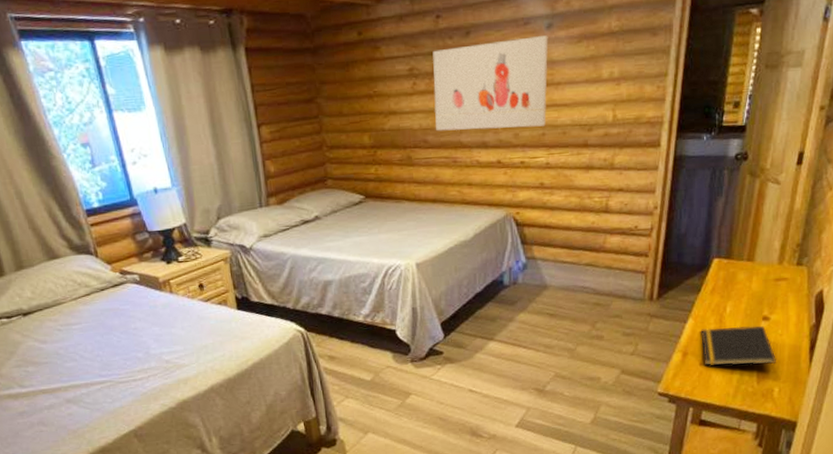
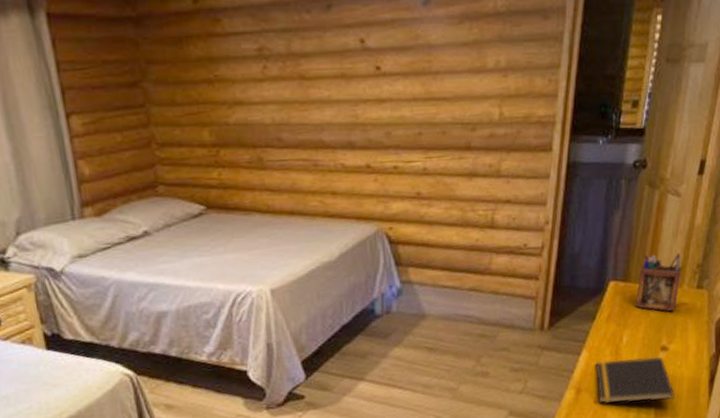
wall art: present [432,36,548,131] -> none [286,14,425,127]
desk organizer: none [738,233,782,286] -> present [635,252,682,312]

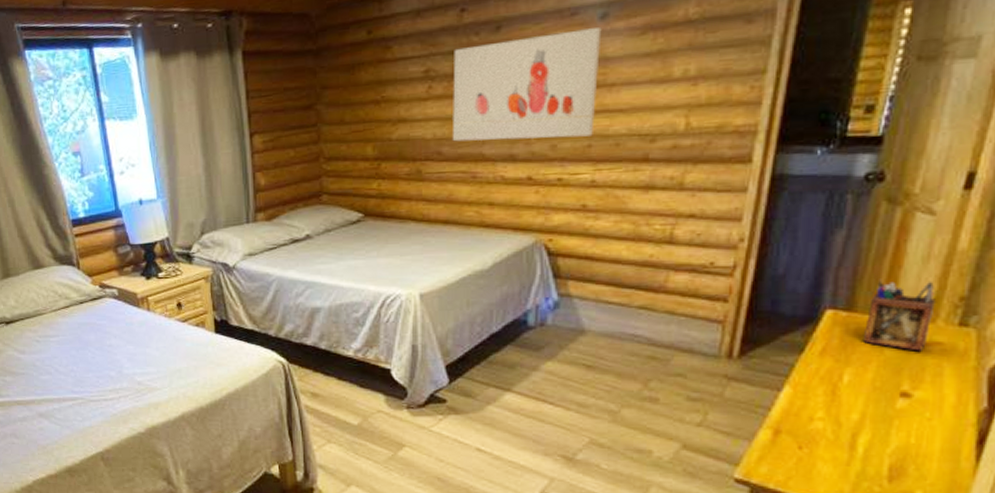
wall art: none [286,14,425,127] -> present [453,27,602,142]
notepad: present [596,356,675,404] -> none [802,401,920,459]

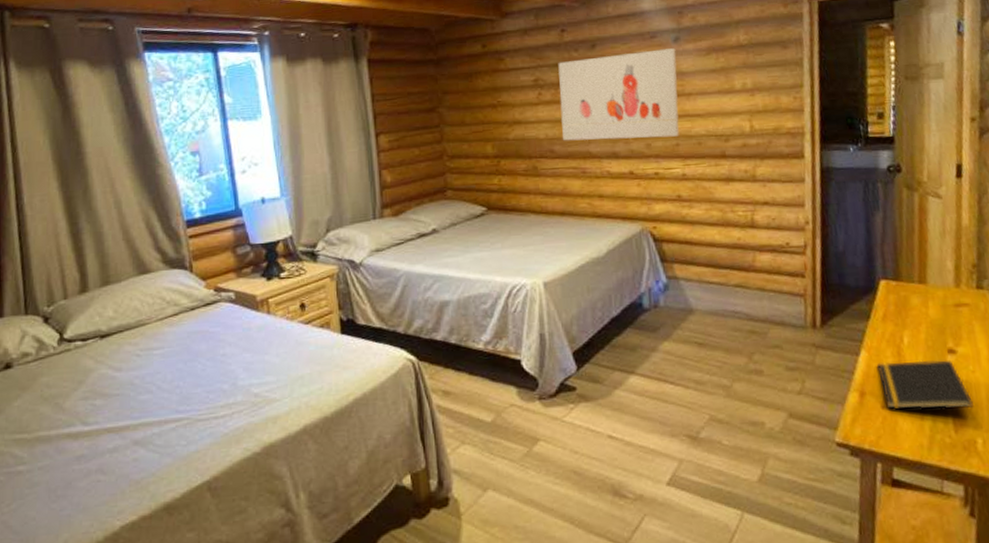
notepad: none [802,401,920,459] -> present [877,360,974,410]
desk organizer: present [862,278,936,352] -> none [910,252,958,313]

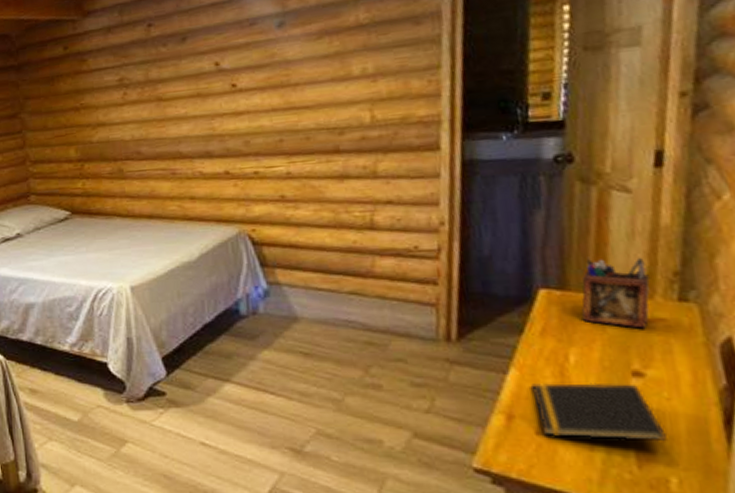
wall art: present [558,48,679,141] -> none [144,35,283,142]
desk organizer: none [910,252,958,313] -> present [582,256,650,329]

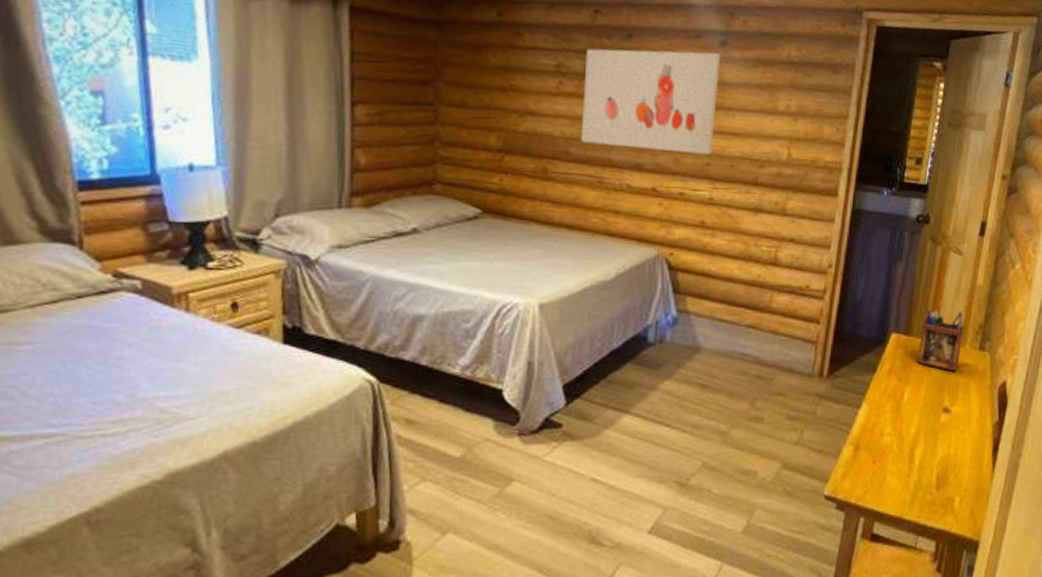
wall art: none [144,35,283,142] -> present [582,48,721,155]
notepad: present [531,383,667,442] -> none [875,417,957,468]

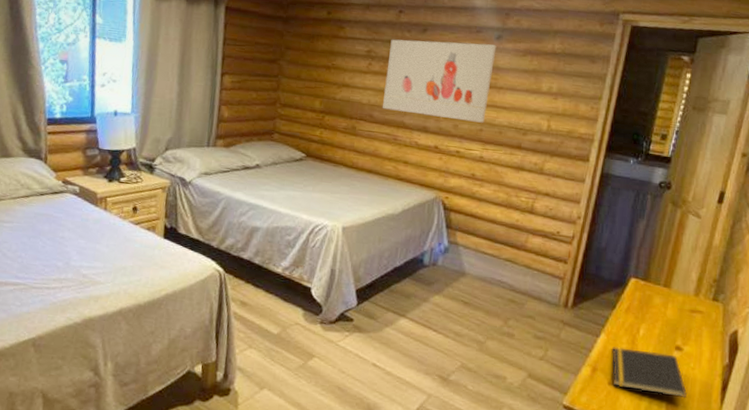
notepad: none [875,417,957,468] -> present [612,347,687,399]
desk organizer: present [917,307,964,372] -> none [653,259,699,317]

